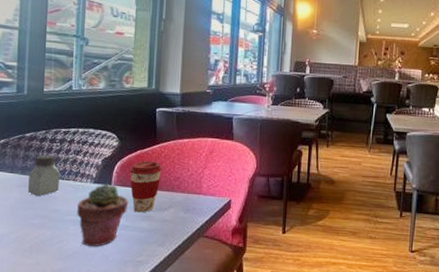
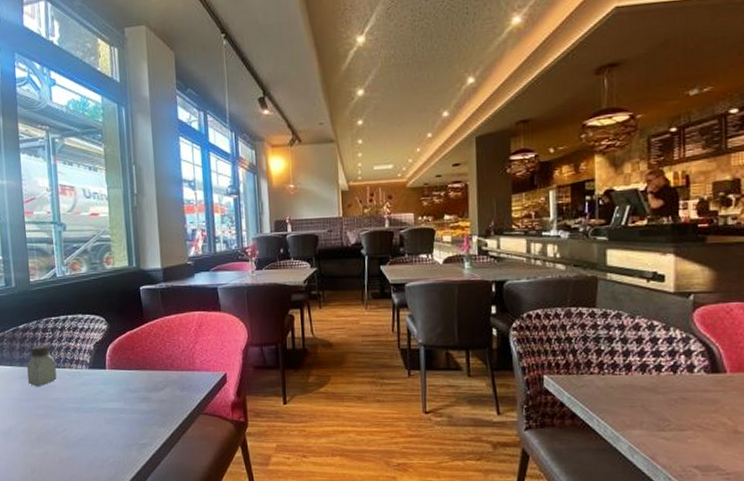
potted succulent: present [77,183,129,247] -> none [76,367,125,433]
coffee cup: present [129,161,162,213] -> none [121,341,153,395]

